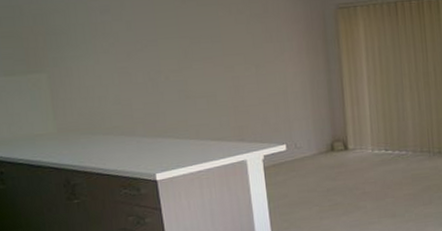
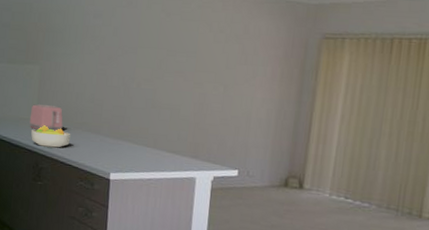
toaster: none [47,114,90,145] -> present [29,104,63,131]
fruit bowl: none [52,137,103,161] -> present [30,125,71,148]

